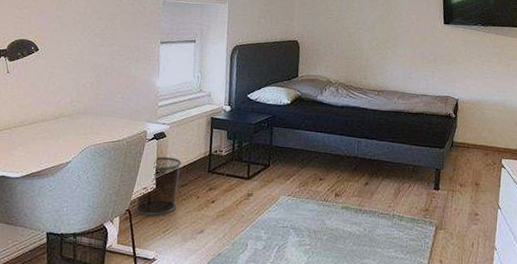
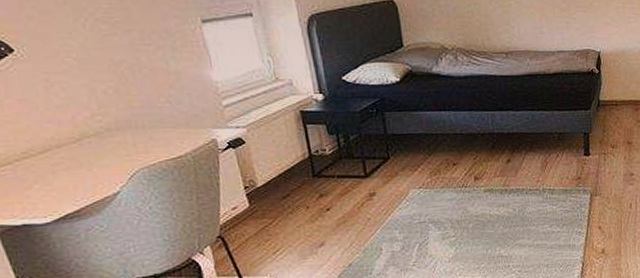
waste bin: present [135,156,182,216] -> none [224,166,282,239]

